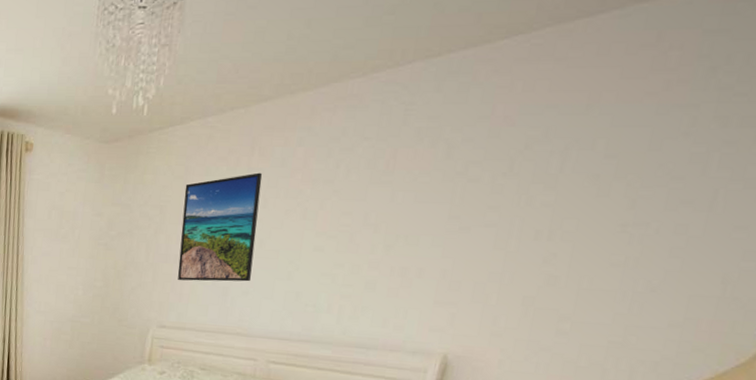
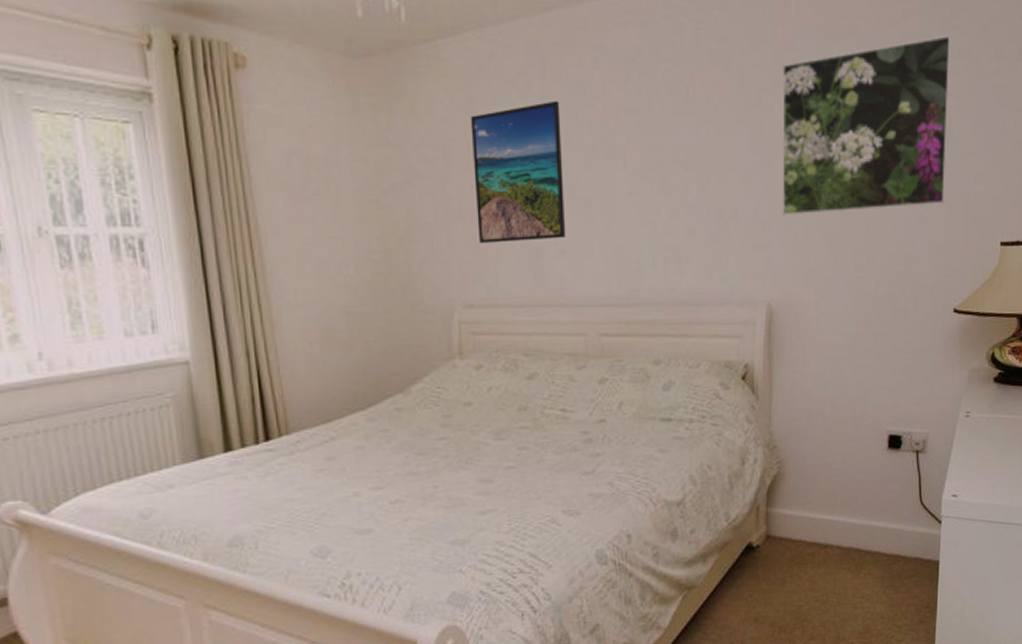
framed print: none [474,103,733,279] -> present [782,35,951,216]

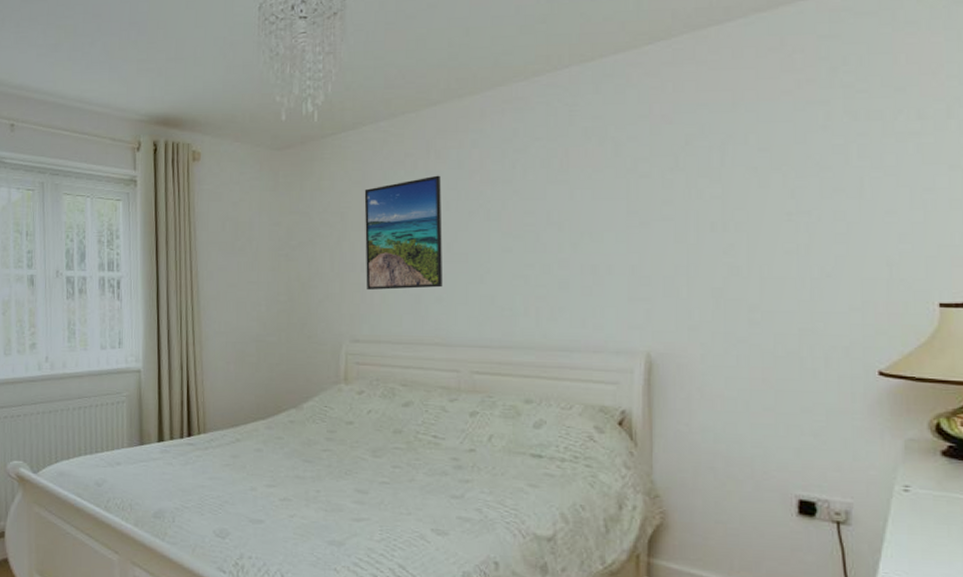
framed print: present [782,35,951,216] -> none [660,99,860,272]

